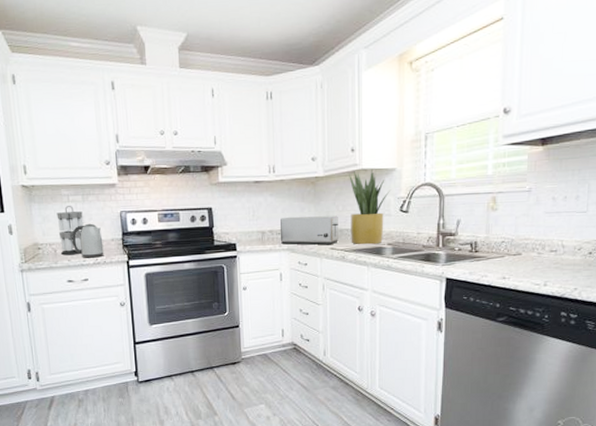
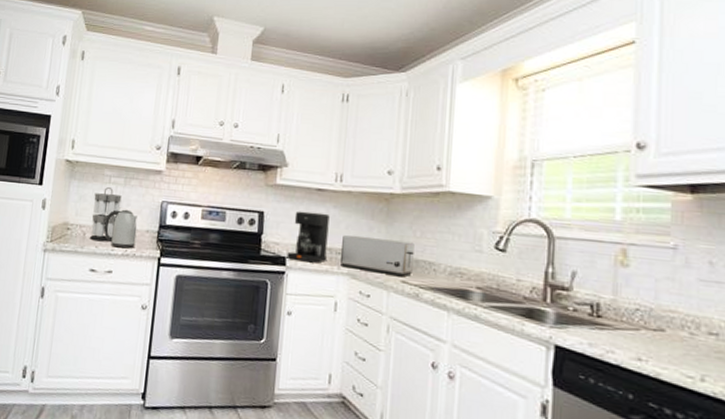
coffee maker: none [236,202,270,245] -> present [287,211,330,263]
planter: present [349,169,390,245] -> none [428,193,483,286]

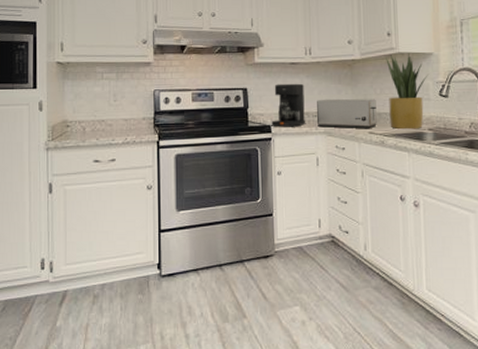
spice rack: present [90,186,122,243] -> none [89,82,116,134]
kettle: present [104,209,137,249] -> none [102,101,134,137]
planter: none [428,193,483,286] -> present [386,53,428,130]

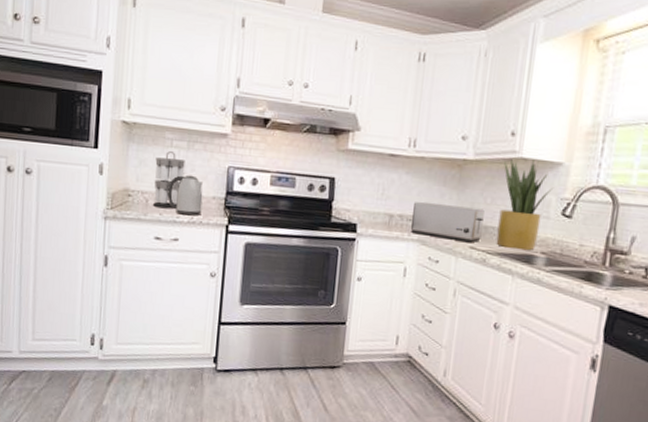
spice rack: none [89,82,116,134] -> present [153,150,185,210]
kettle: none [102,101,134,137] -> present [167,174,203,216]
coffee maker: present [271,83,306,127] -> none [357,177,402,230]

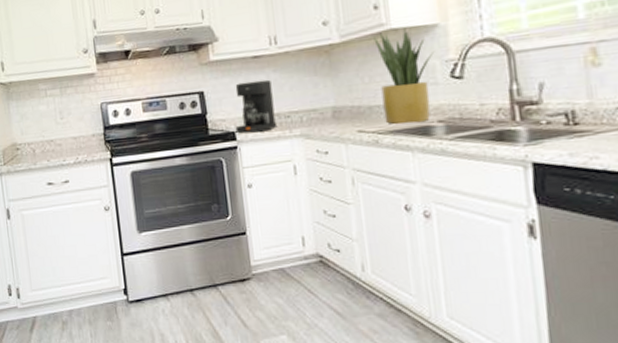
spice rack: present [153,150,185,210] -> none [34,100,63,156]
kettle: present [167,174,203,216] -> none [50,118,85,158]
coffee maker: none [357,177,402,230] -> present [235,79,278,133]
toaster: present [410,201,485,243] -> none [288,89,368,130]

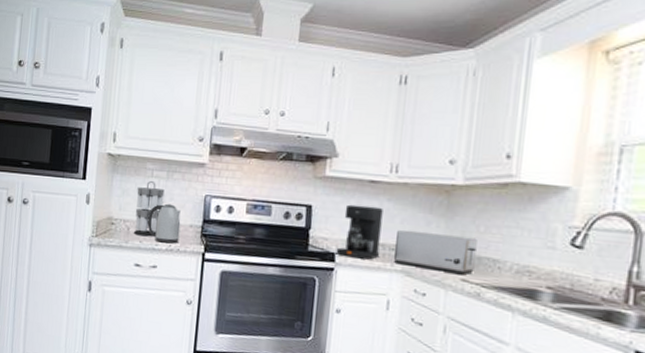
spice rack: none [34,100,63,156] -> present [134,180,165,237]
kettle: none [50,118,85,158] -> present [147,203,181,244]
toaster: none [288,89,368,130] -> present [393,229,477,276]
planter: present [373,27,434,124] -> none [492,183,558,285]

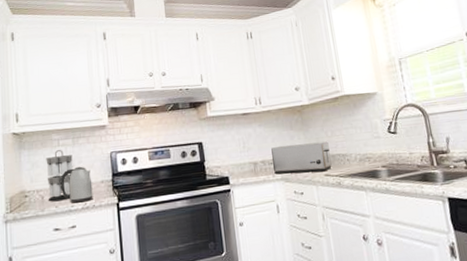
coffee maker: present [336,204,383,260] -> none [228,132,263,178]

